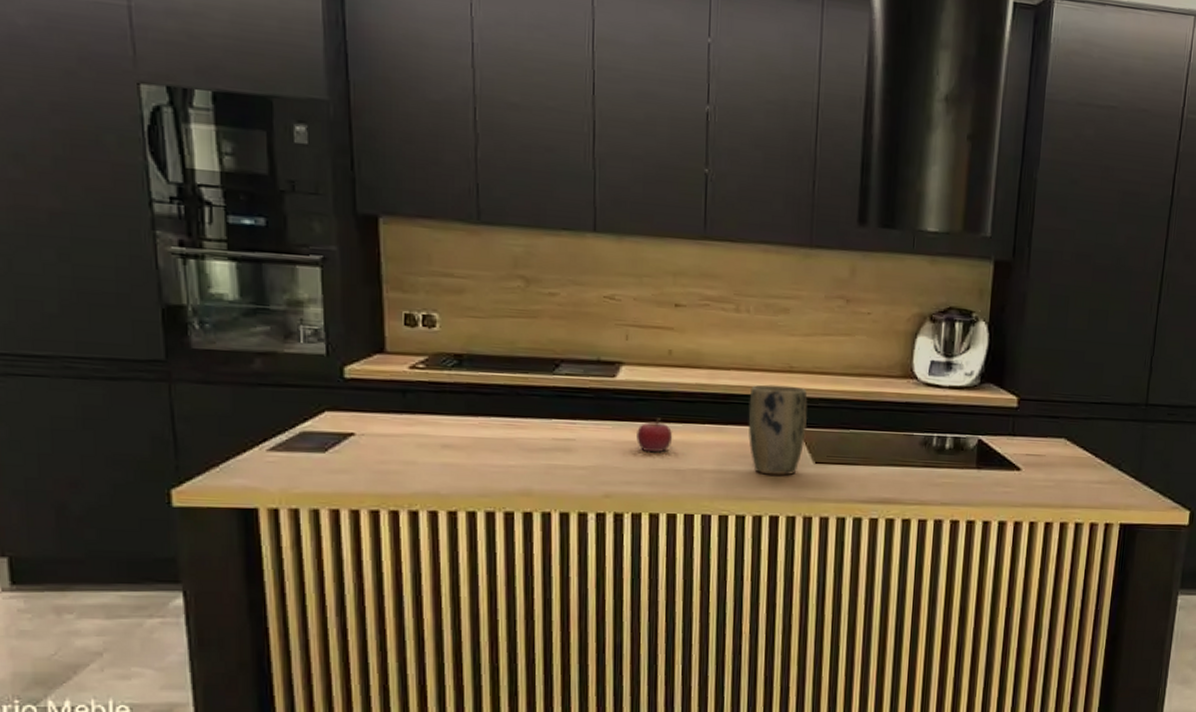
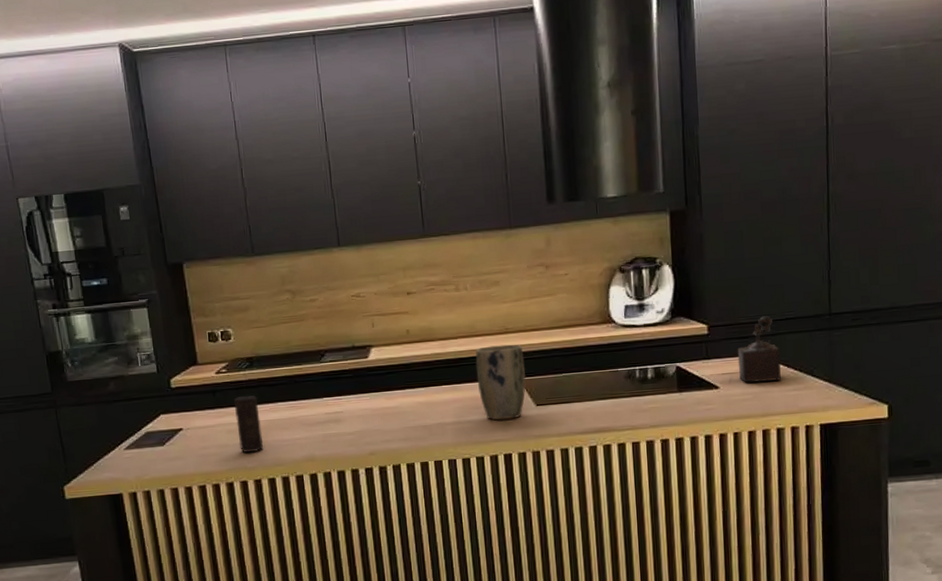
candle: none [430,401,466,475] -> present [233,395,264,452]
fruit: present [636,418,673,453] -> none [389,385,418,414]
pepper mill: none [1044,396,1091,470] -> present [737,316,782,383]

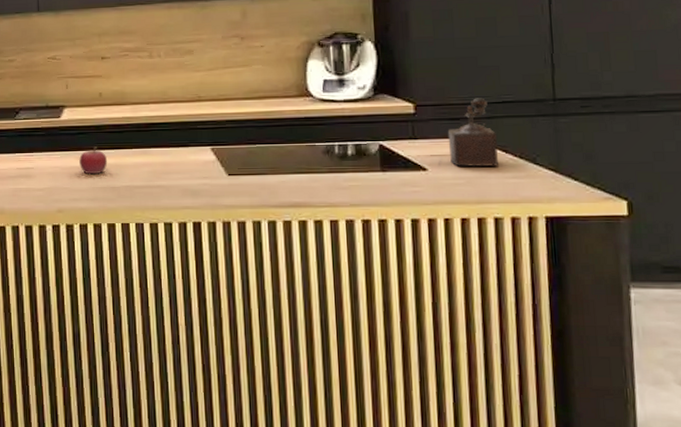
fruit: none [389,385,418,414] -> present [79,146,108,175]
plant pot: present [475,344,526,421] -> none [166,112,218,187]

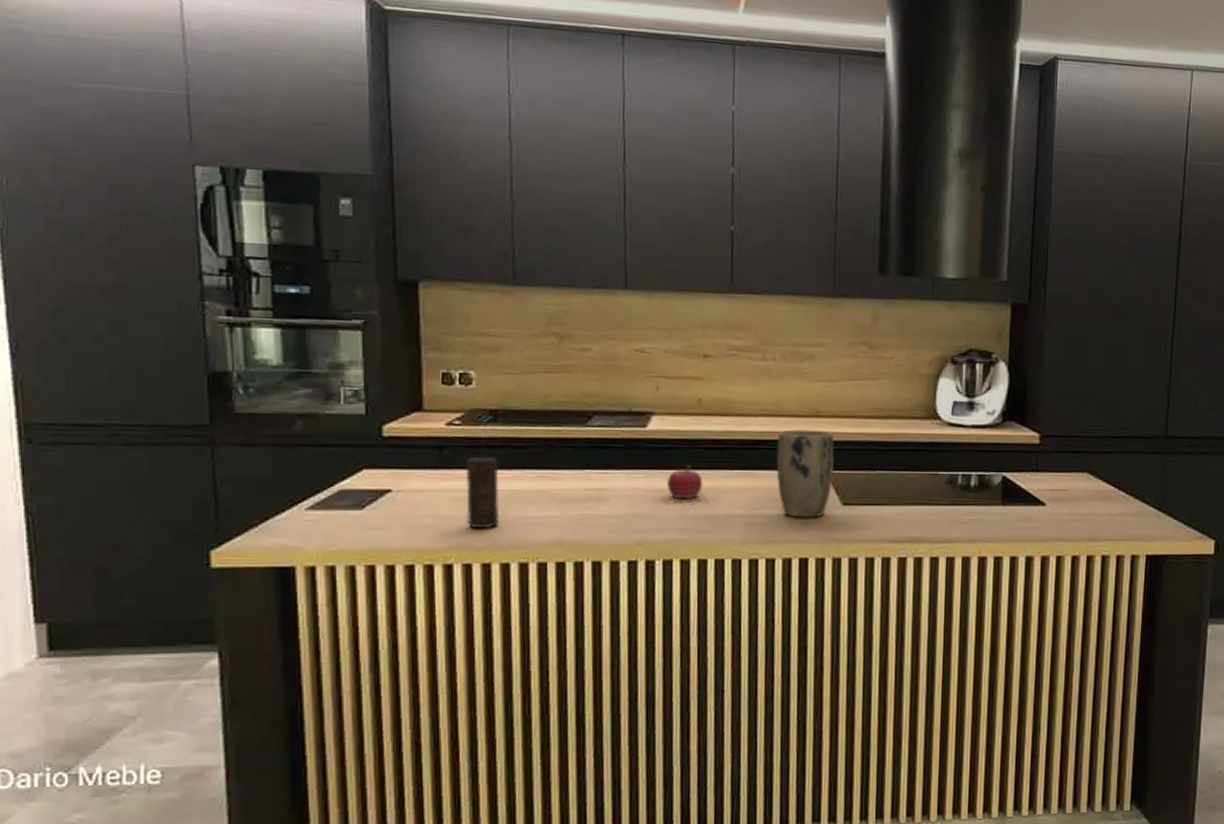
plant pot: none [166,112,218,187] -> present [776,429,834,518]
pepper mill: present [447,98,500,168] -> none [1067,431,1113,504]

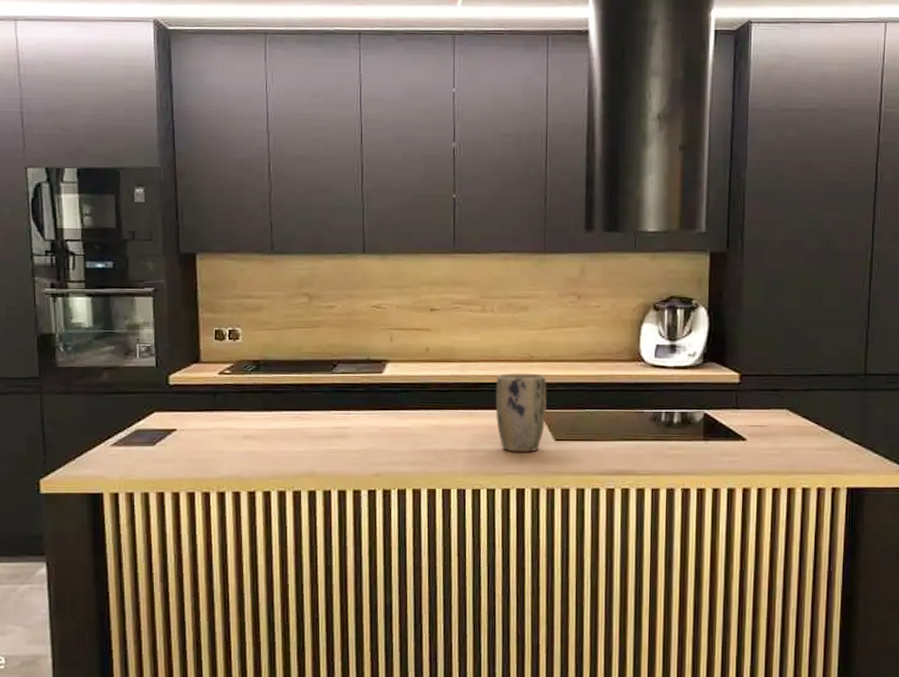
candle: present [465,456,500,528] -> none [234,400,262,461]
fruit: present [667,465,703,500] -> none [401,406,431,436]

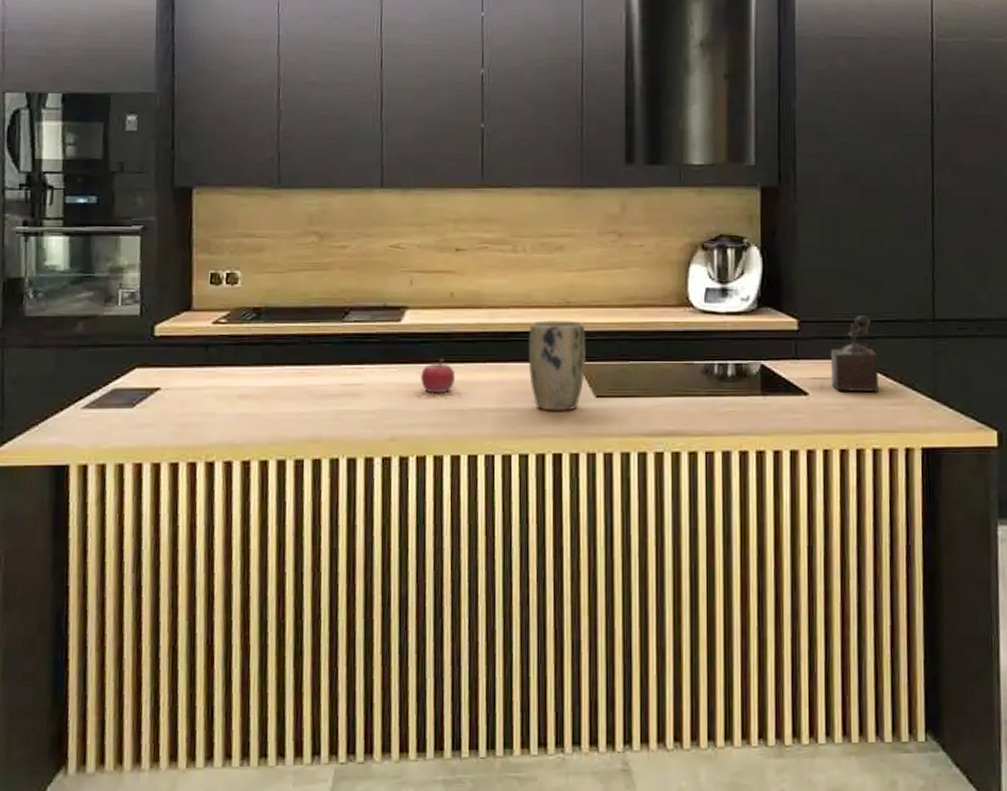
fruit: none [401,406,431,436] -> present [421,359,456,394]
pepper mill: none [767,370,812,439] -> present [830,315,880,393]

